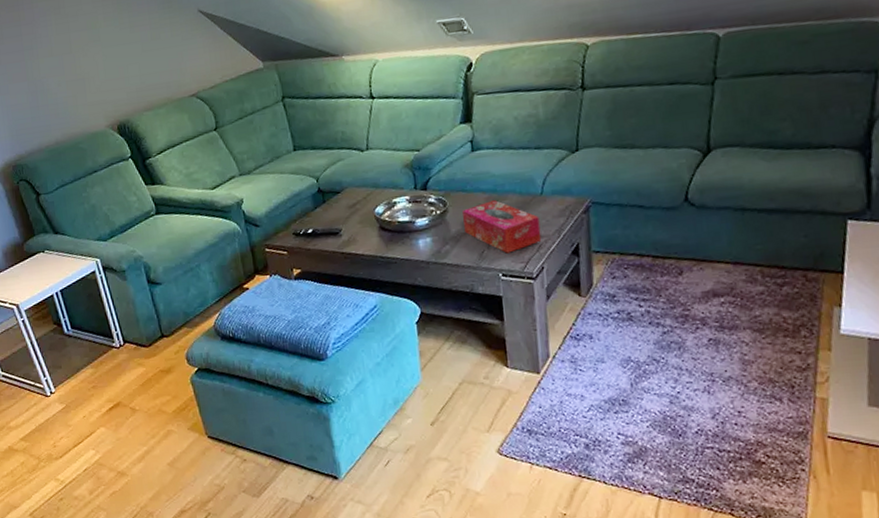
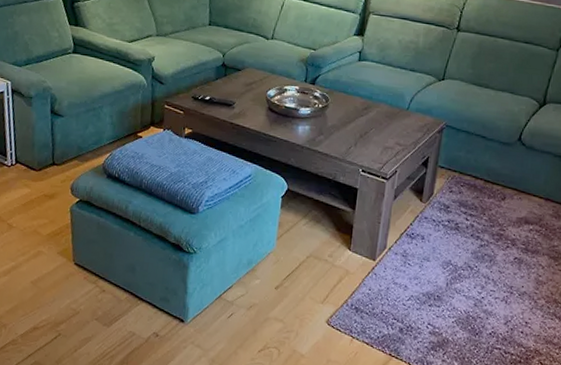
tissue box: present [461,200,542,253] -> none [339,106,402,153]

